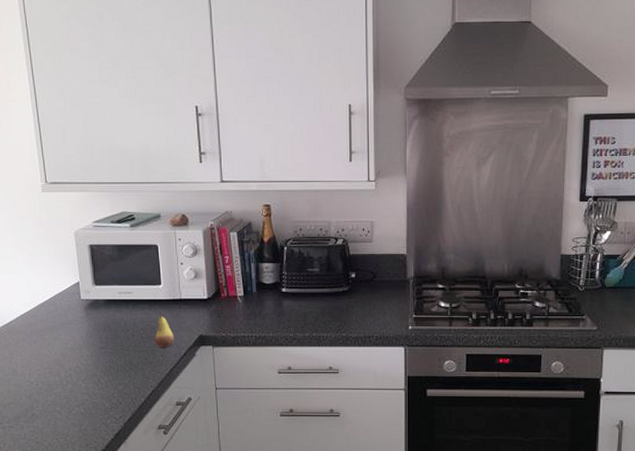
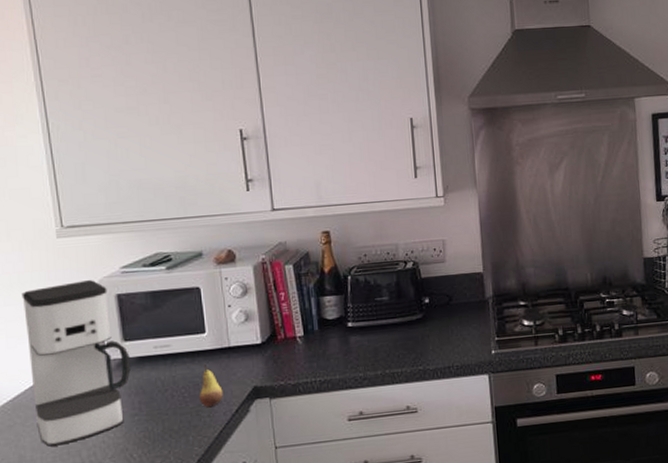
coffee maker: none [14,230,100,366] -> present [21,279,131,447]

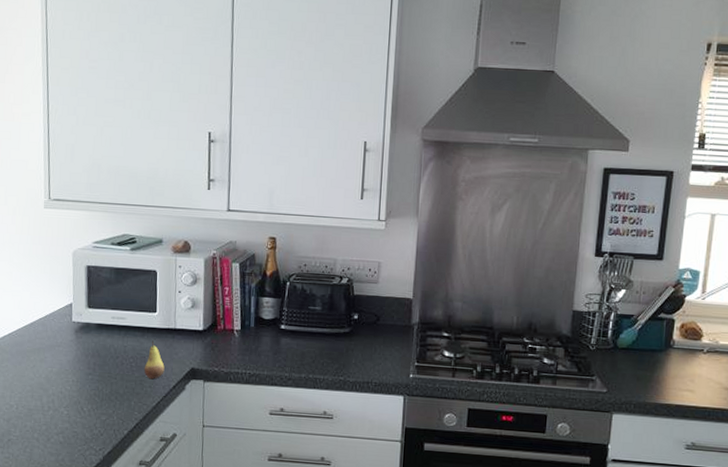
coffee maker: present [21,279,131,447] -> none [10,248,91,389]

